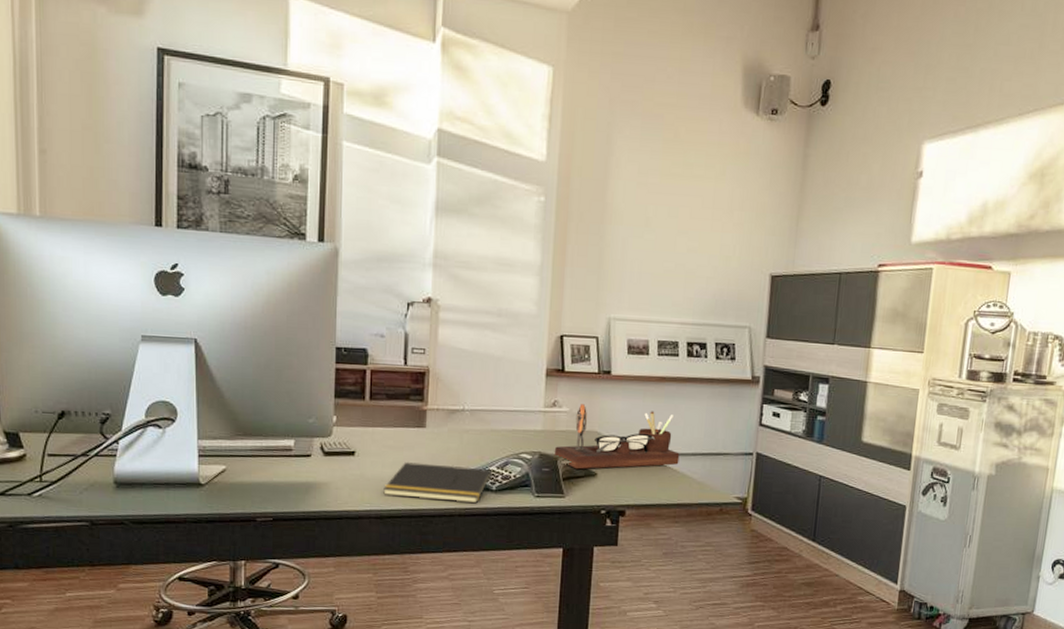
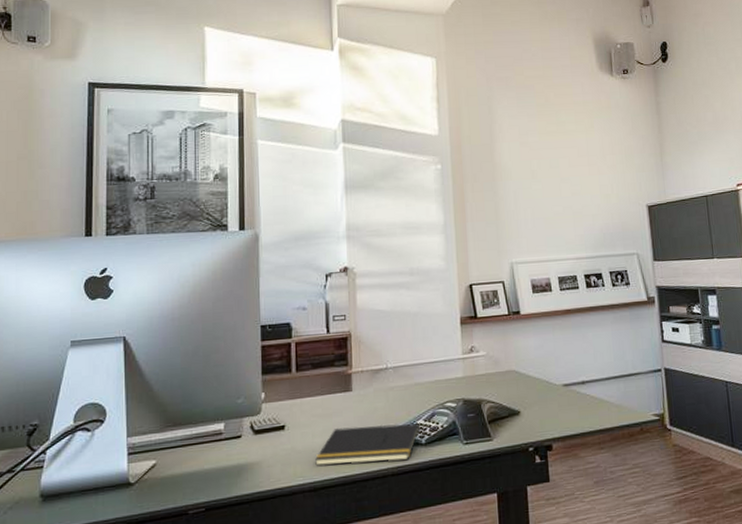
desk organizer: present [554,404,680,470] -> none [476,343,595,411]

